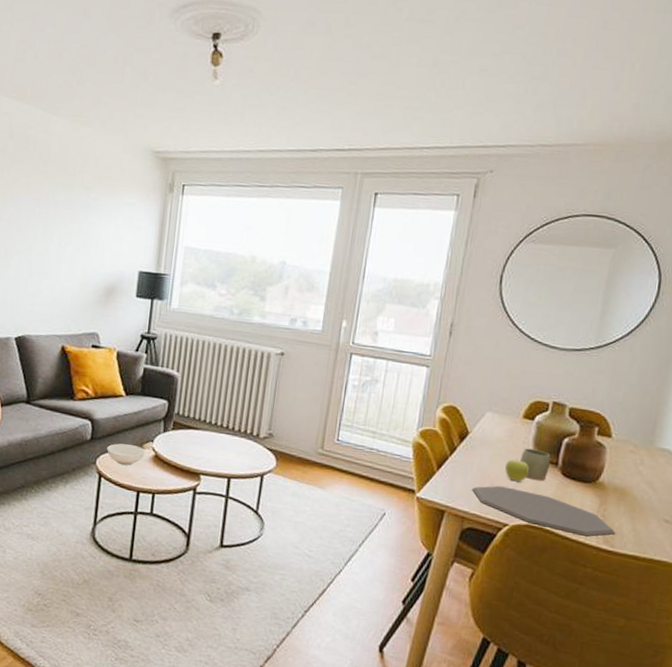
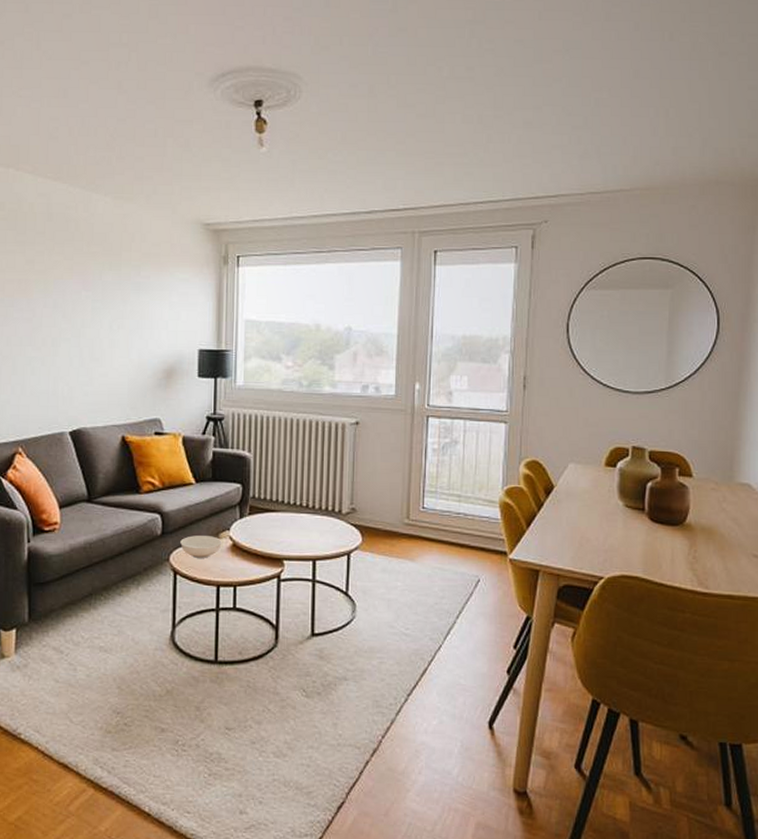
placemat: present [472,485,616,537] -> none [564,538,709,581]
fruit: present [505,459,530,482] -> none [594,510,618,531]
mug: present [520,448,551,481] -> none [608,496,637,529]

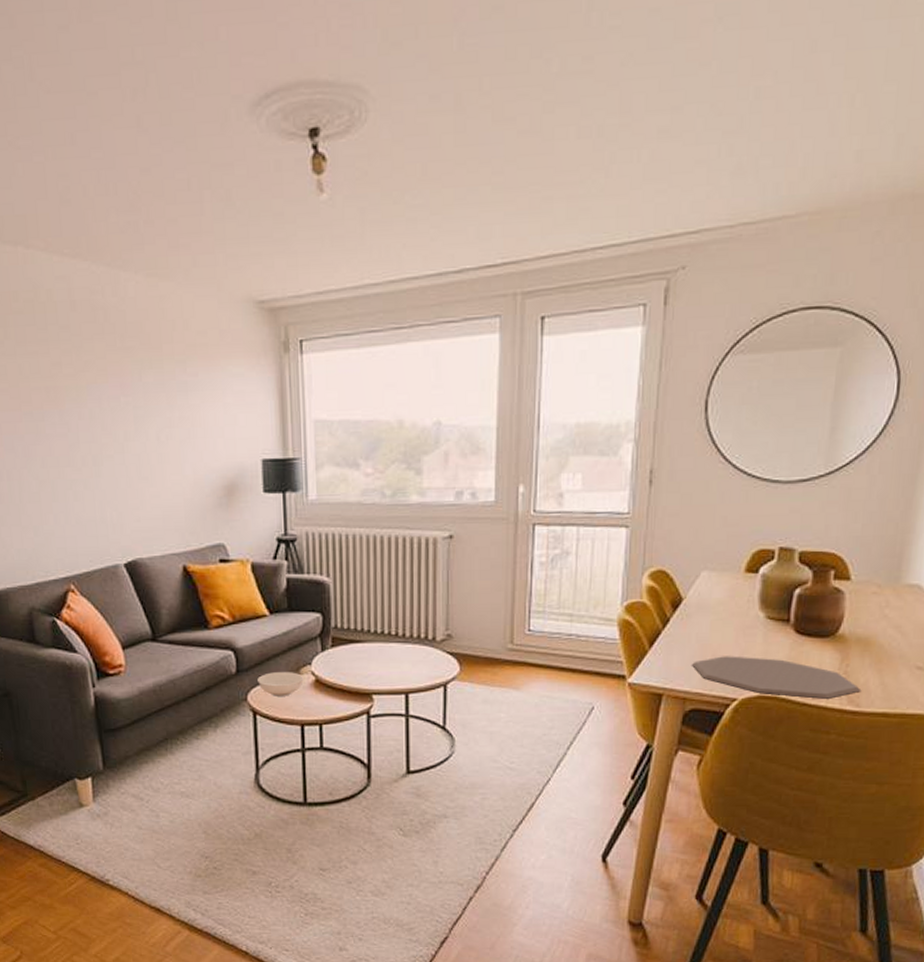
placemat: none [564,538,709,581] -> present [692,656,862,699]

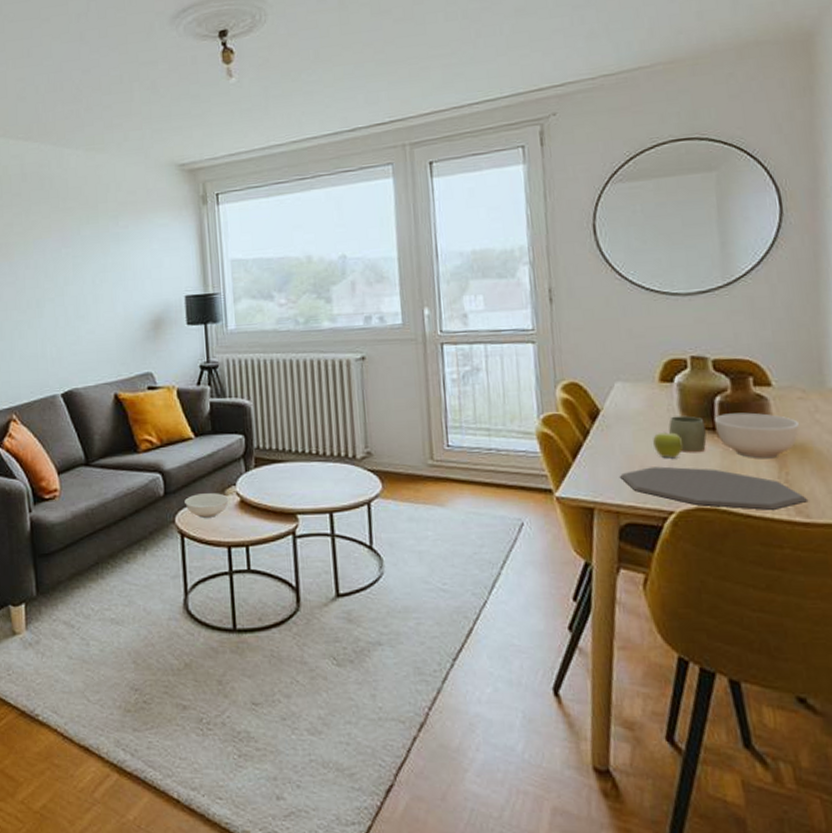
fruit: none [729,623,757,647] -> present [653,432,684,458]
mug: none [746,607,781,644] -> present [668,415,707,453]
bowl: none [790,605,869,651] -> present [714,412,800,459]

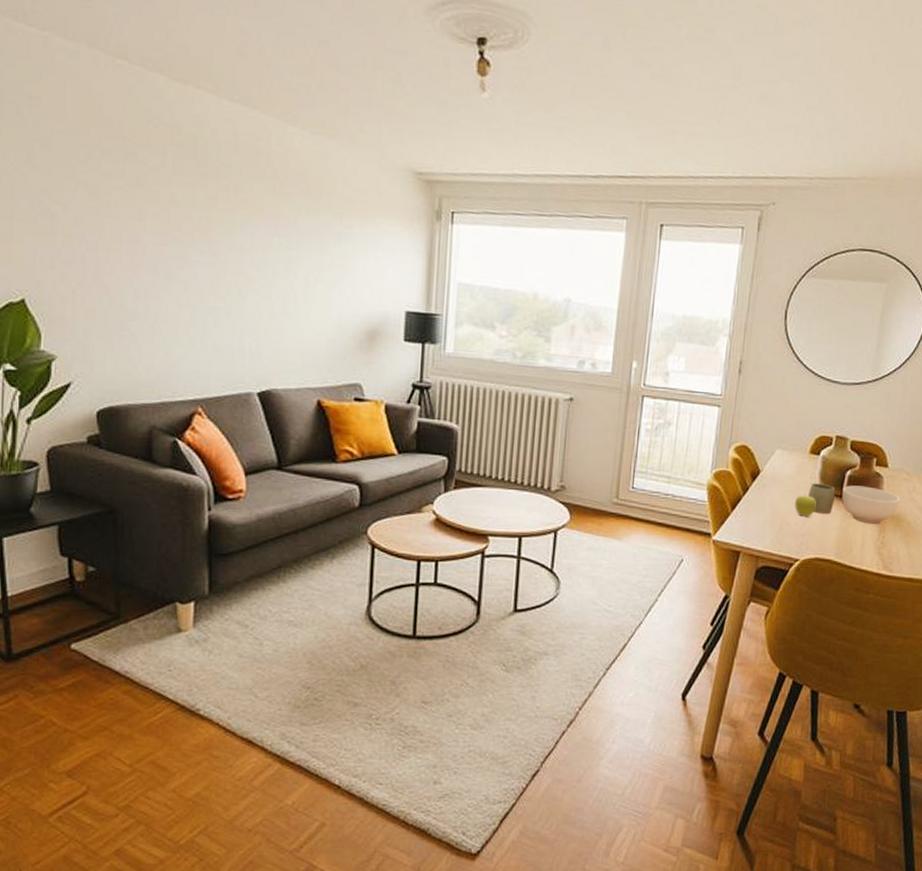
bowl: present [184,493,229,518] -> none [379,508,425,532]
placemat: present [620,466,809,510] -> none [765,522,894,564]

